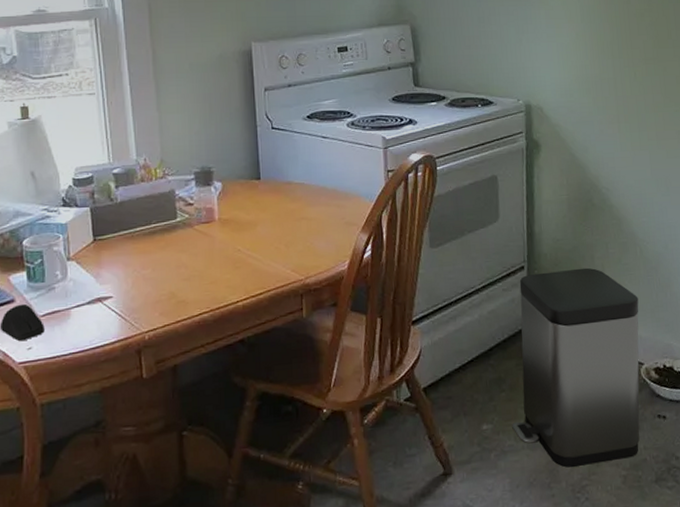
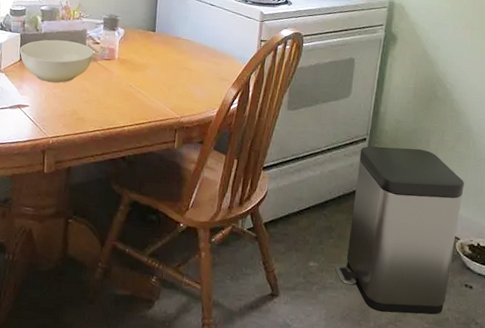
bowl: none [91,207,187,263] -> present [19,39,94,83]

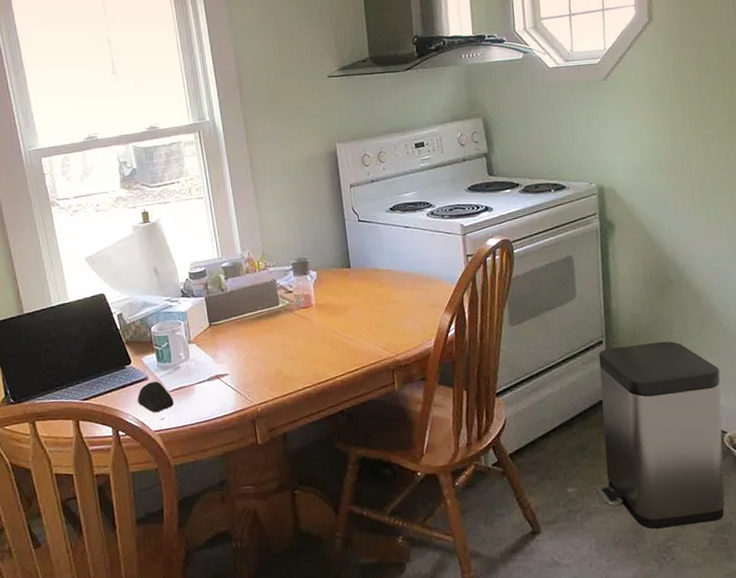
bowl: present [19,39,94,83] -> none [207,295,288,345]

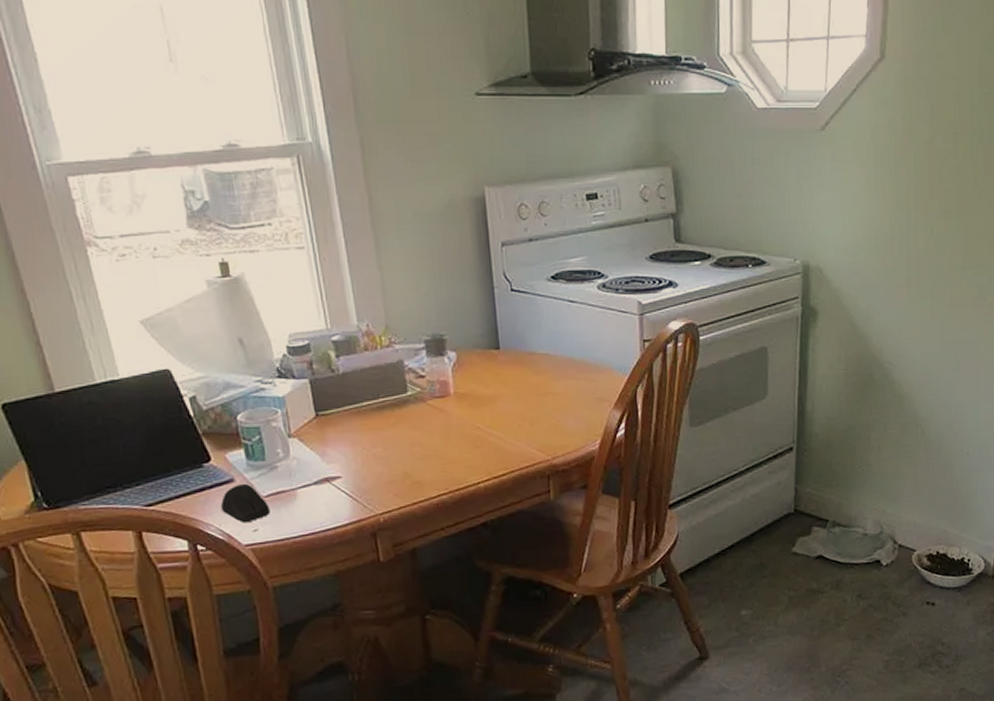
pedal bin: present [596,341,725,529] -> none [772,449,915,653]

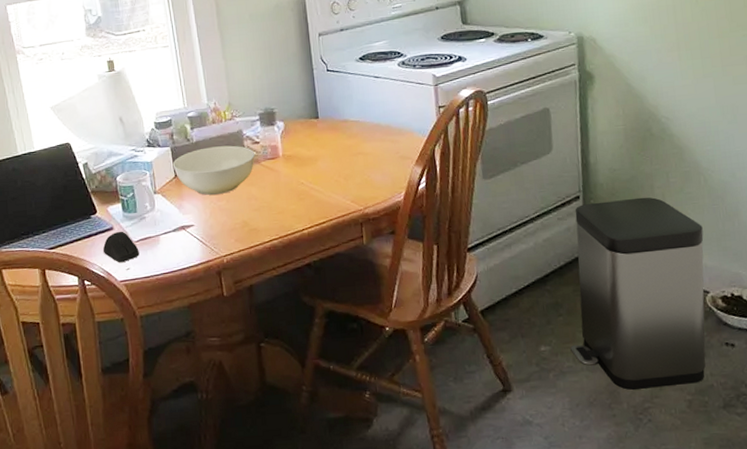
bowl: none [312,379,419,441] -> present [172,145,255,196]
pedal bin: none [772,449,915,653] -> present [570,197,706,390]

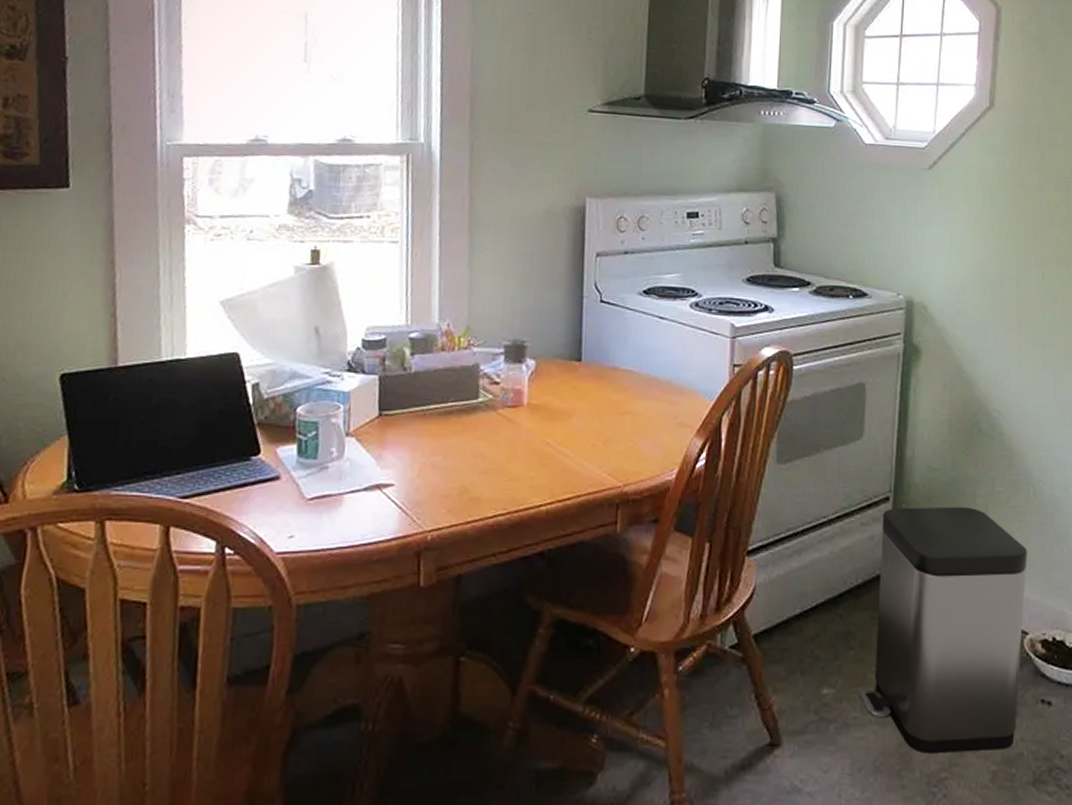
computer mouse: present [103,231,139,262] -> none [260,482,312,526]
bowl: present [172,145,255,196] -> none [377,381,491,447]

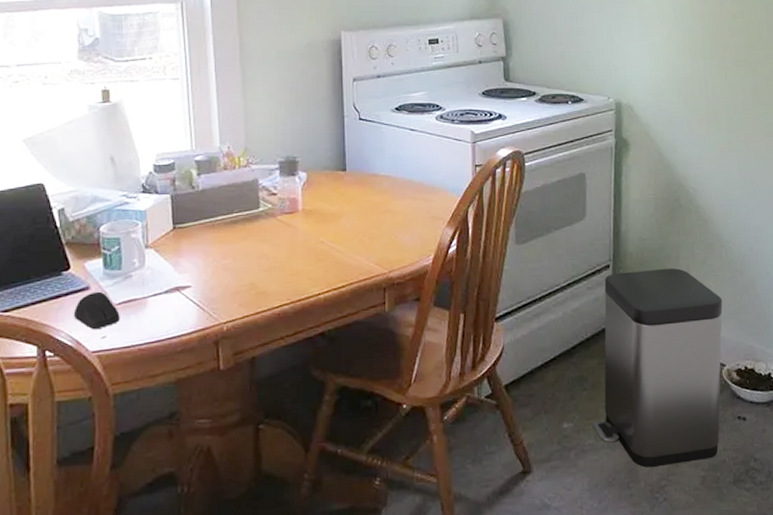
computer mouse: none [260,482,312,526] -> present [74,291,120,329]

